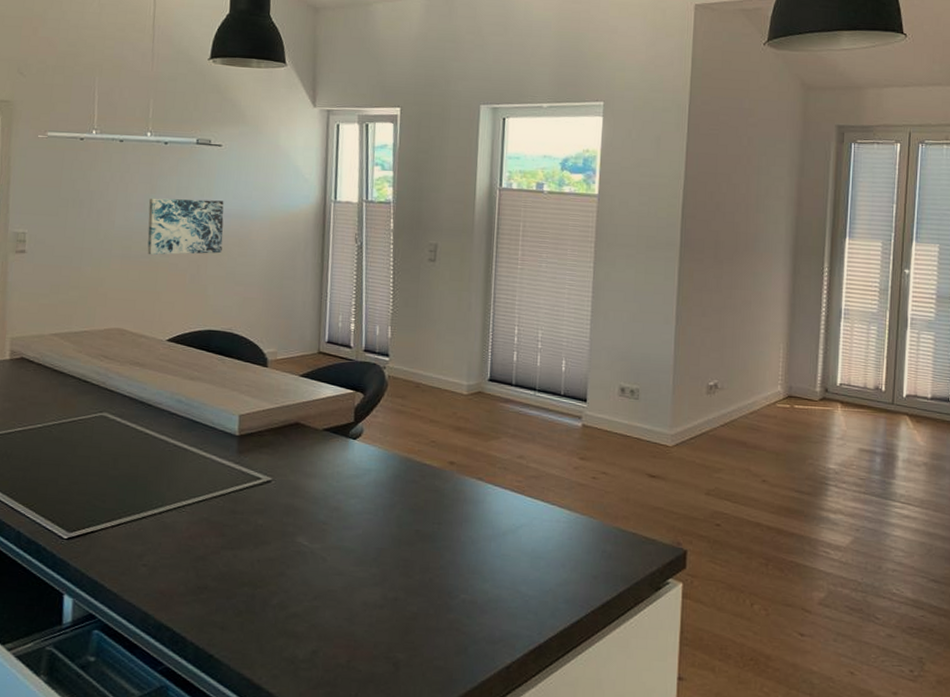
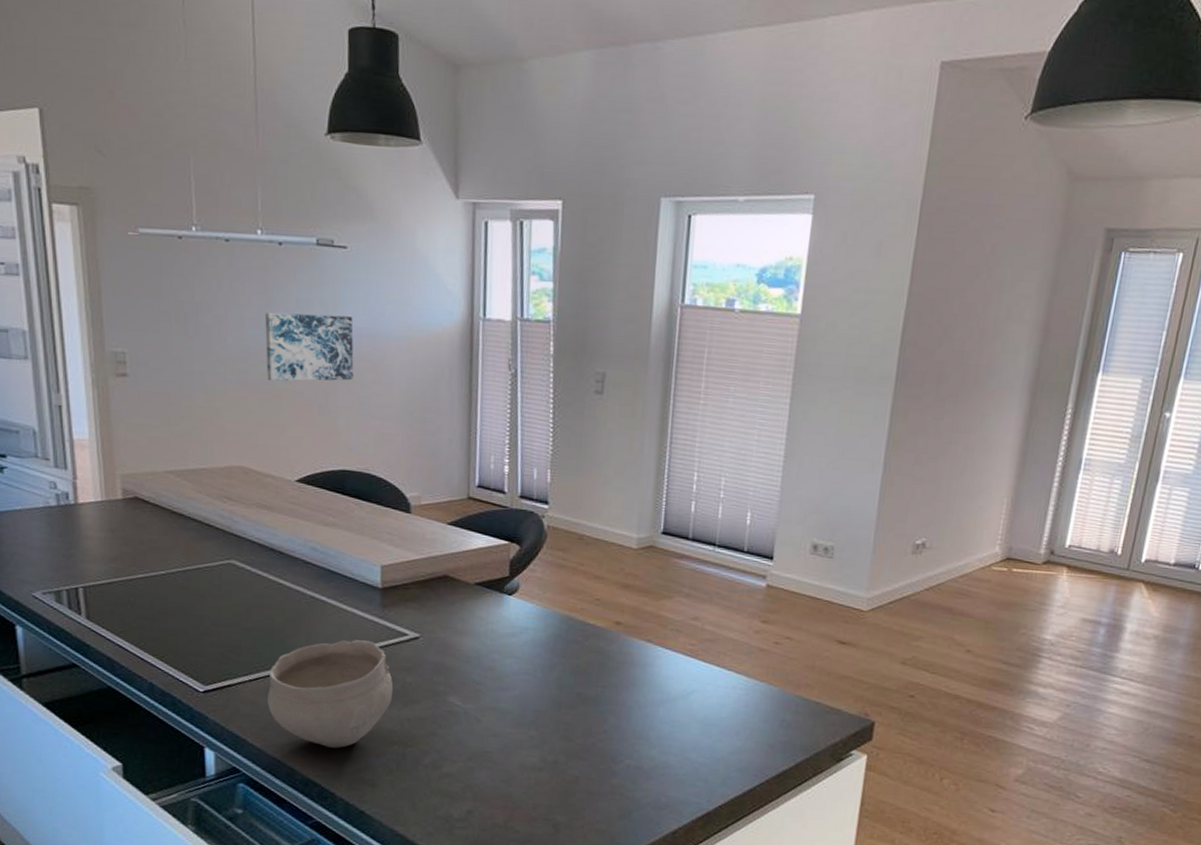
bowl: none [127,485,246,591] -> present [268,640,394,748]

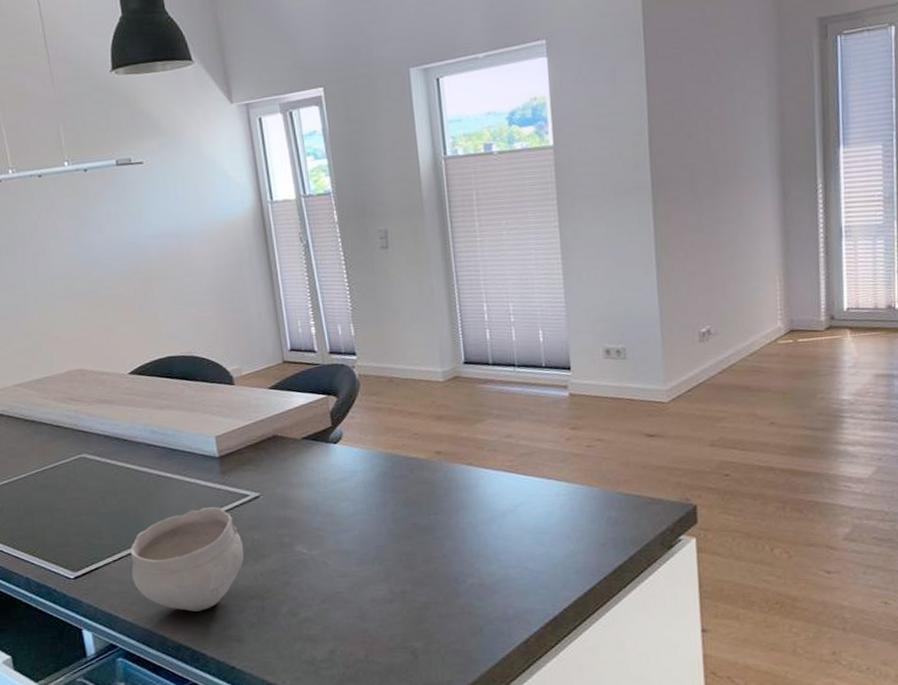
wall art: present [265,312,354,382] -> none [81,221,165,290]

